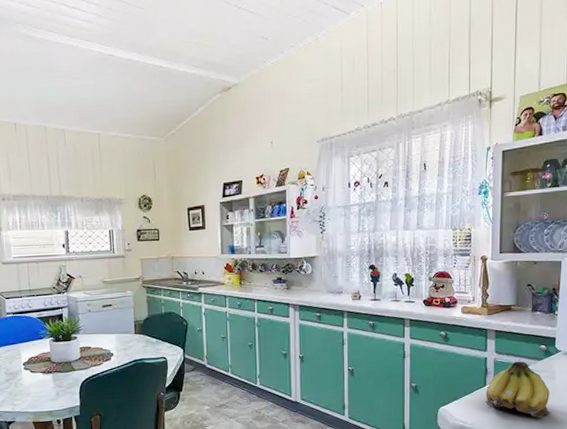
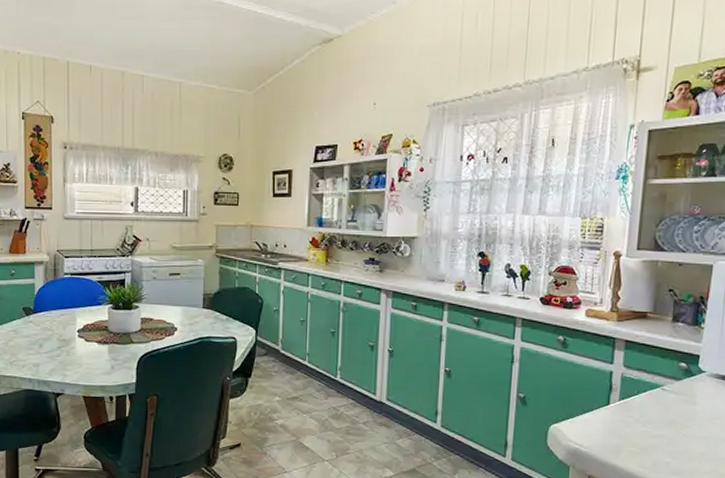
fruit: present [486,361,550,418] -> none [607,379,688,449]

